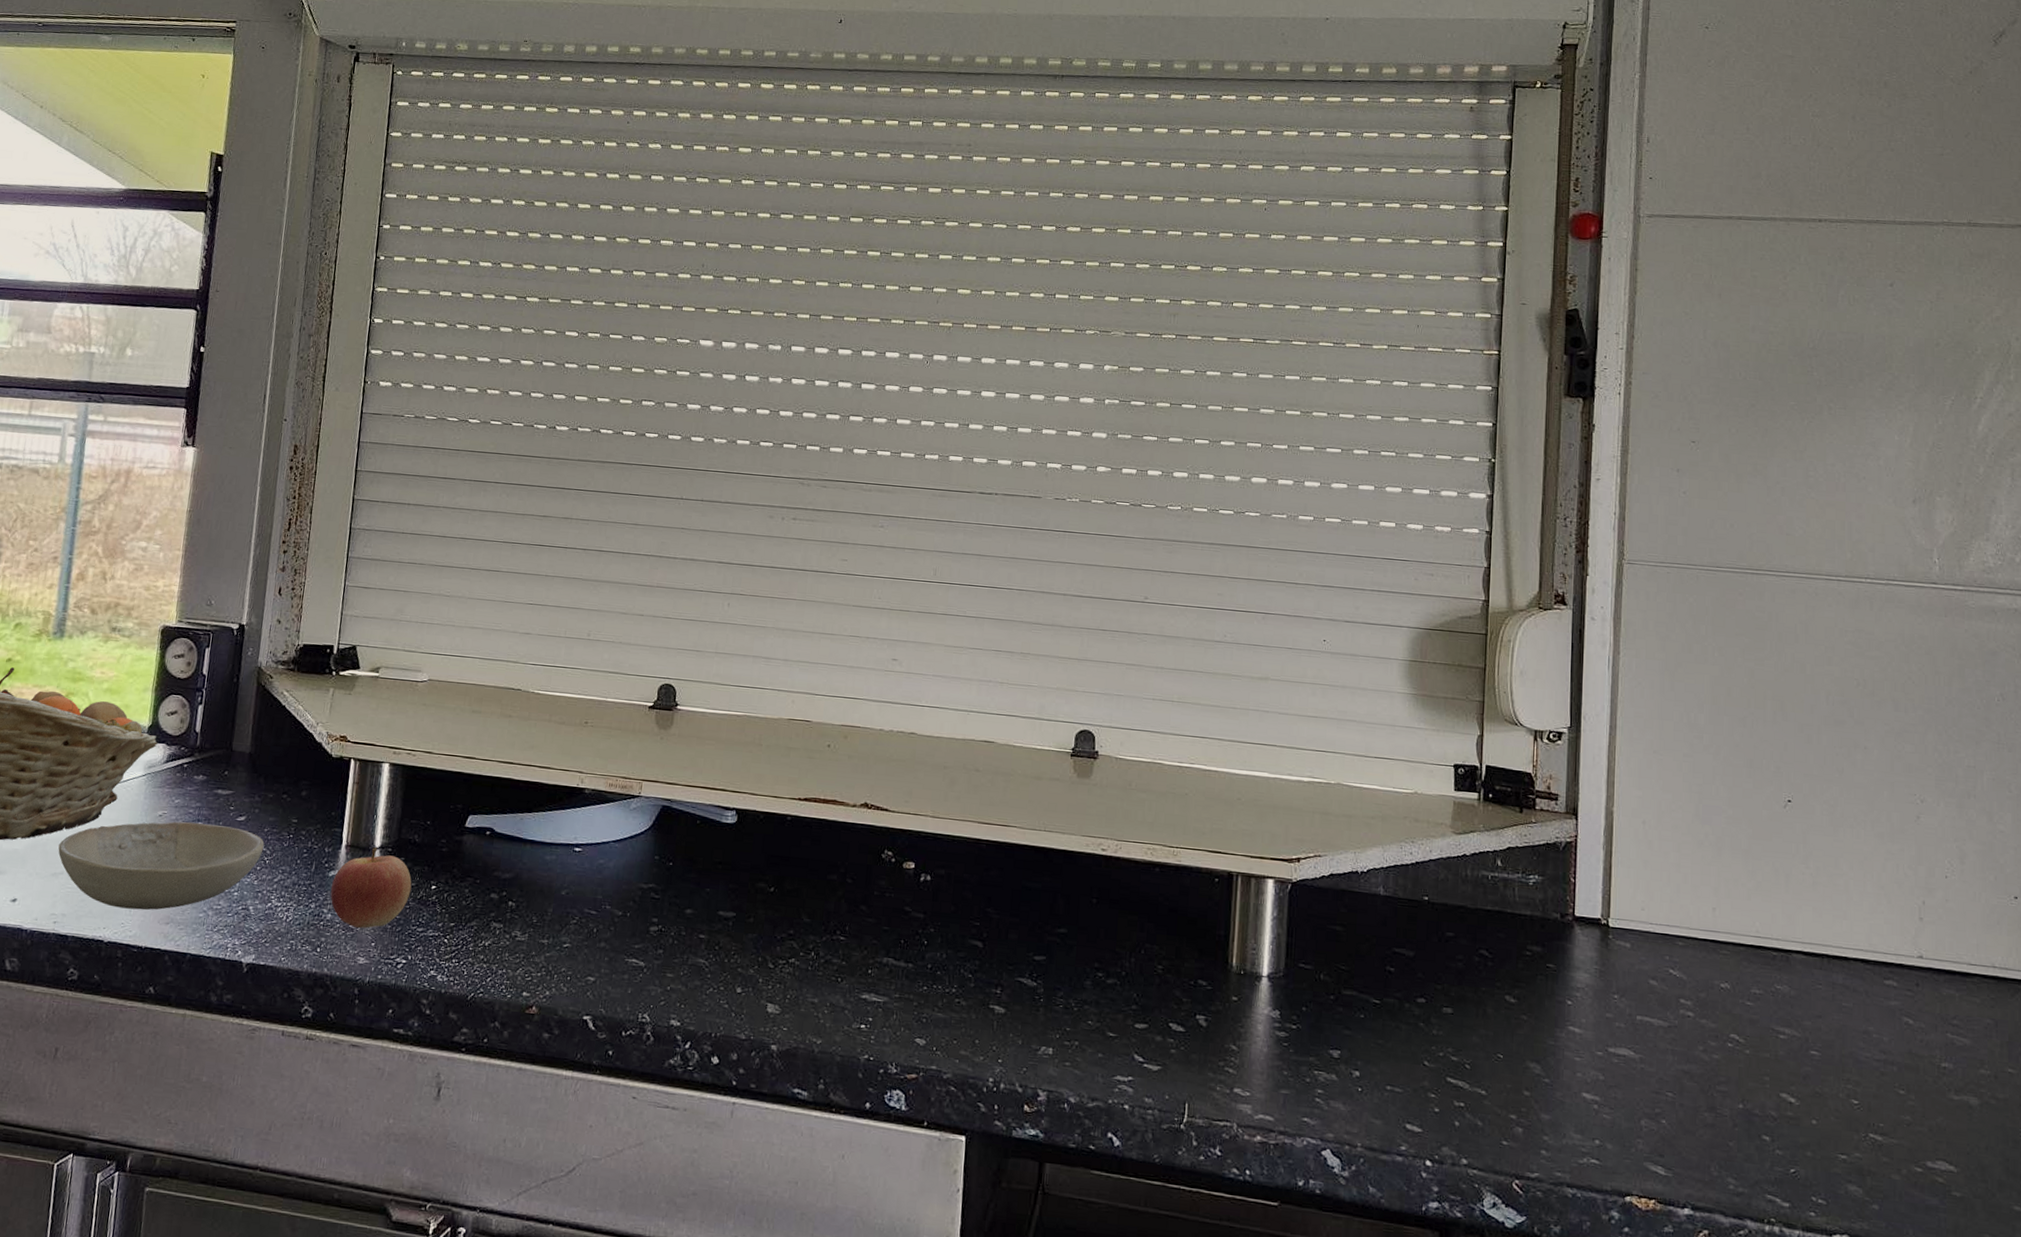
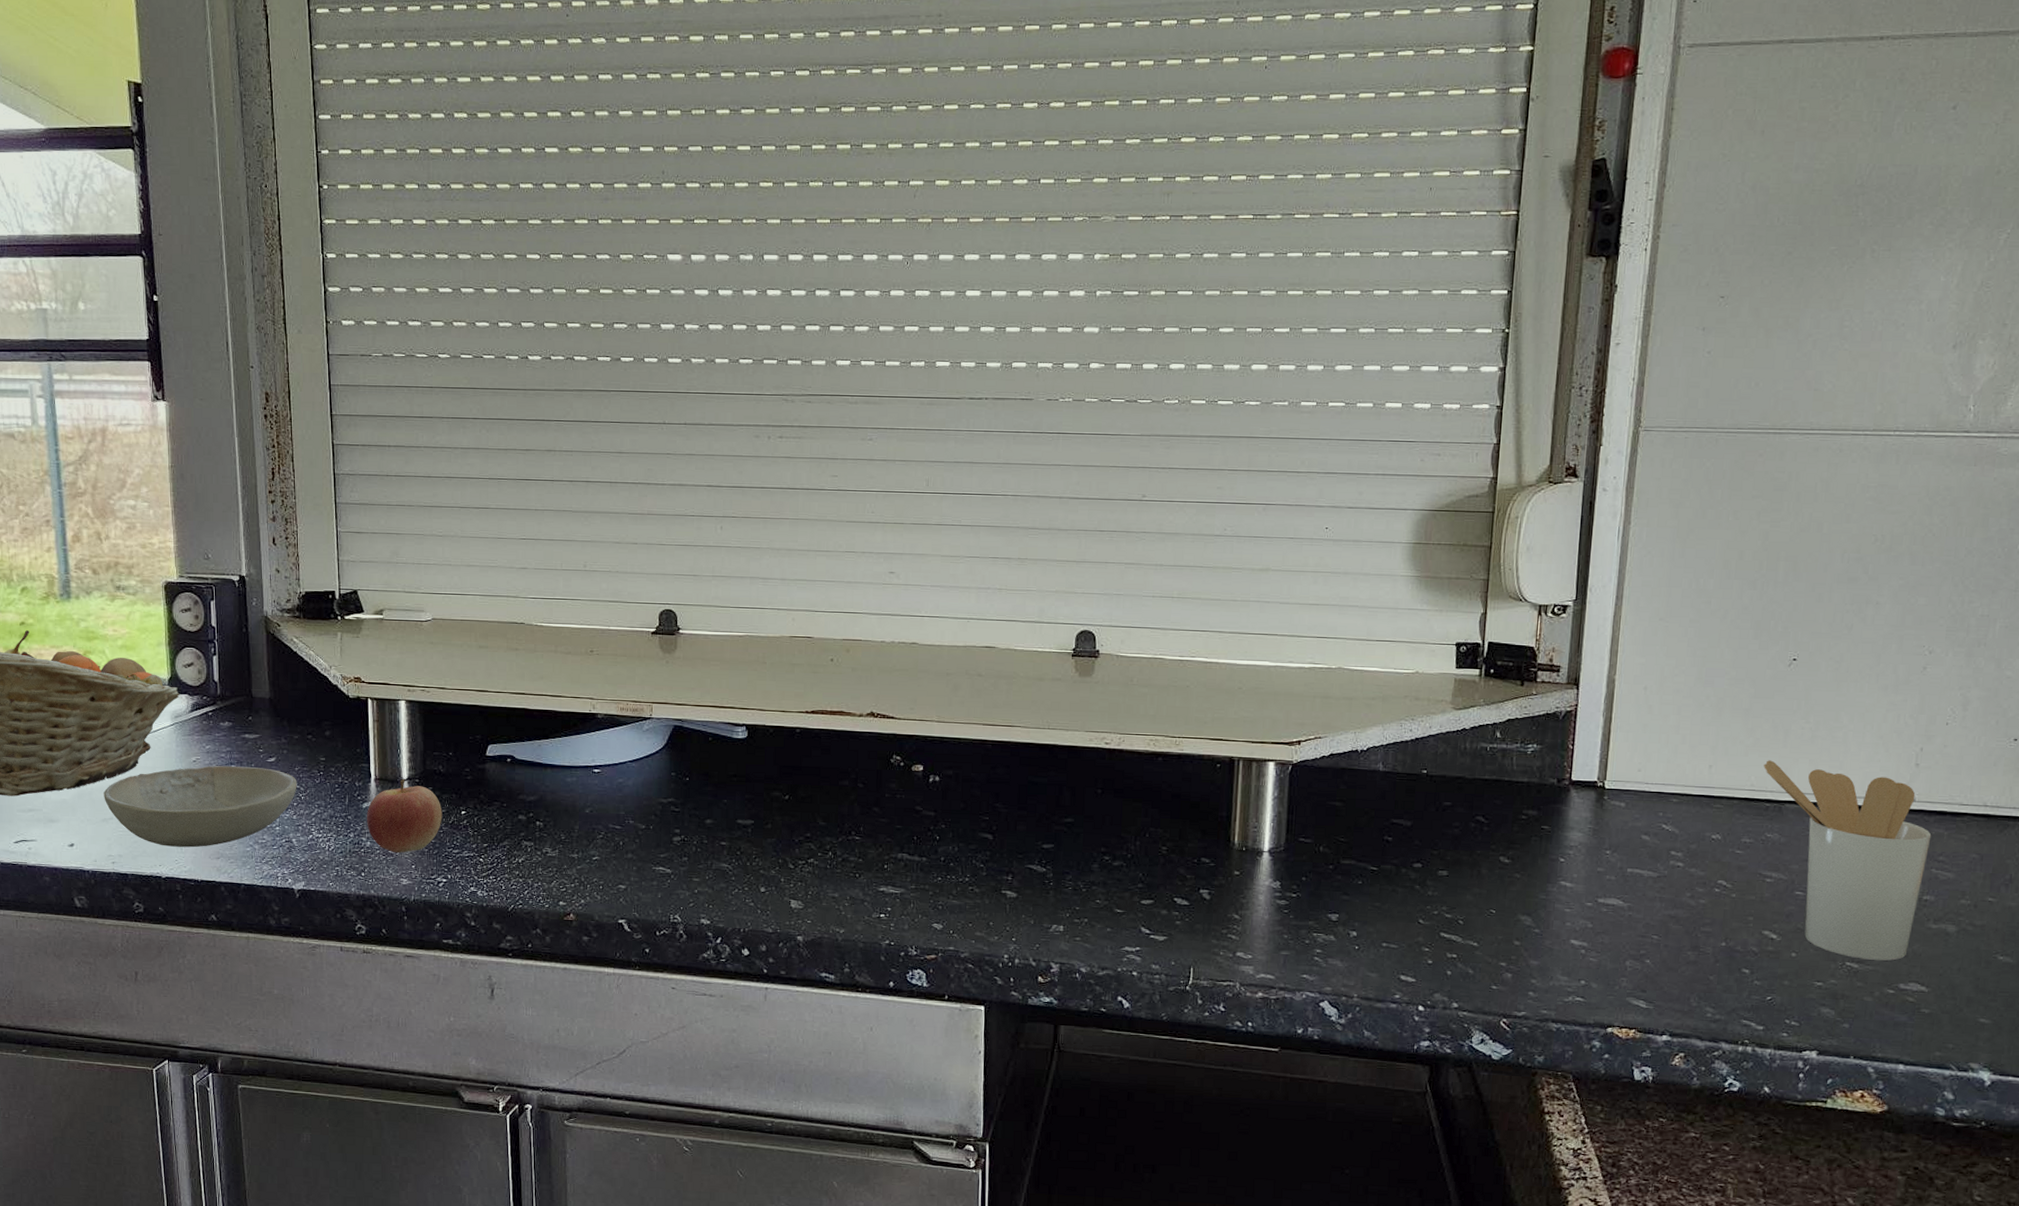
utensil holder: none [1768,905,1943,1134] -> present [1764,760,1932,961]

